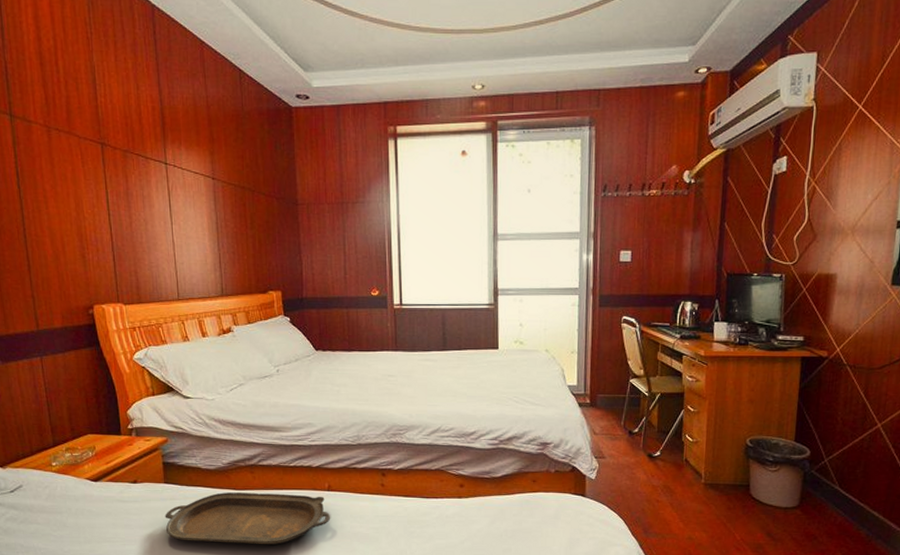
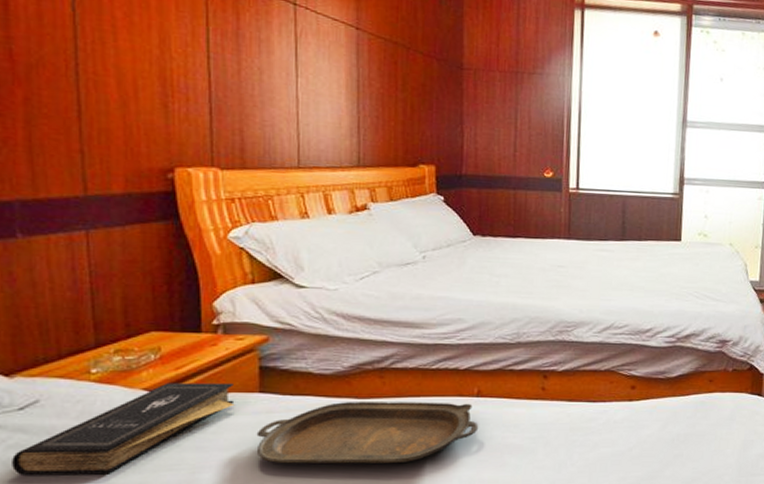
book: none [9,474,148,543] -> present [12,383,235,476]

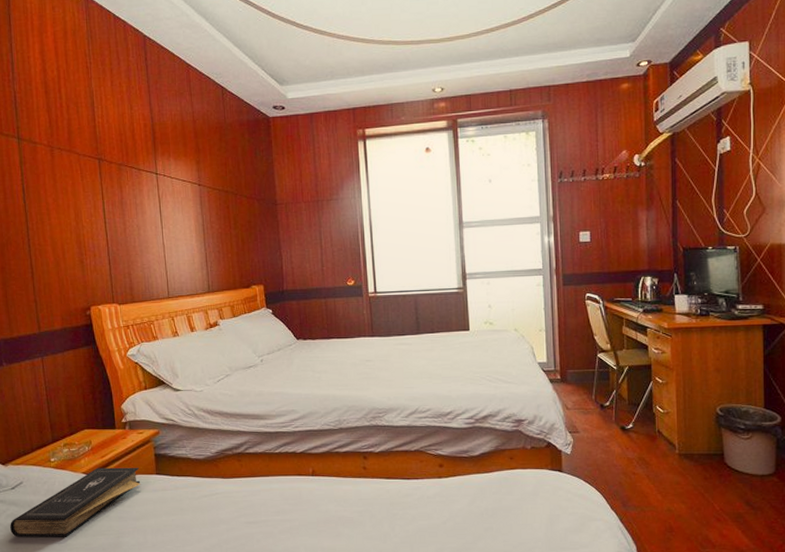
serving tray: present [256,401,479,464] -> none [157,480,316,532]

